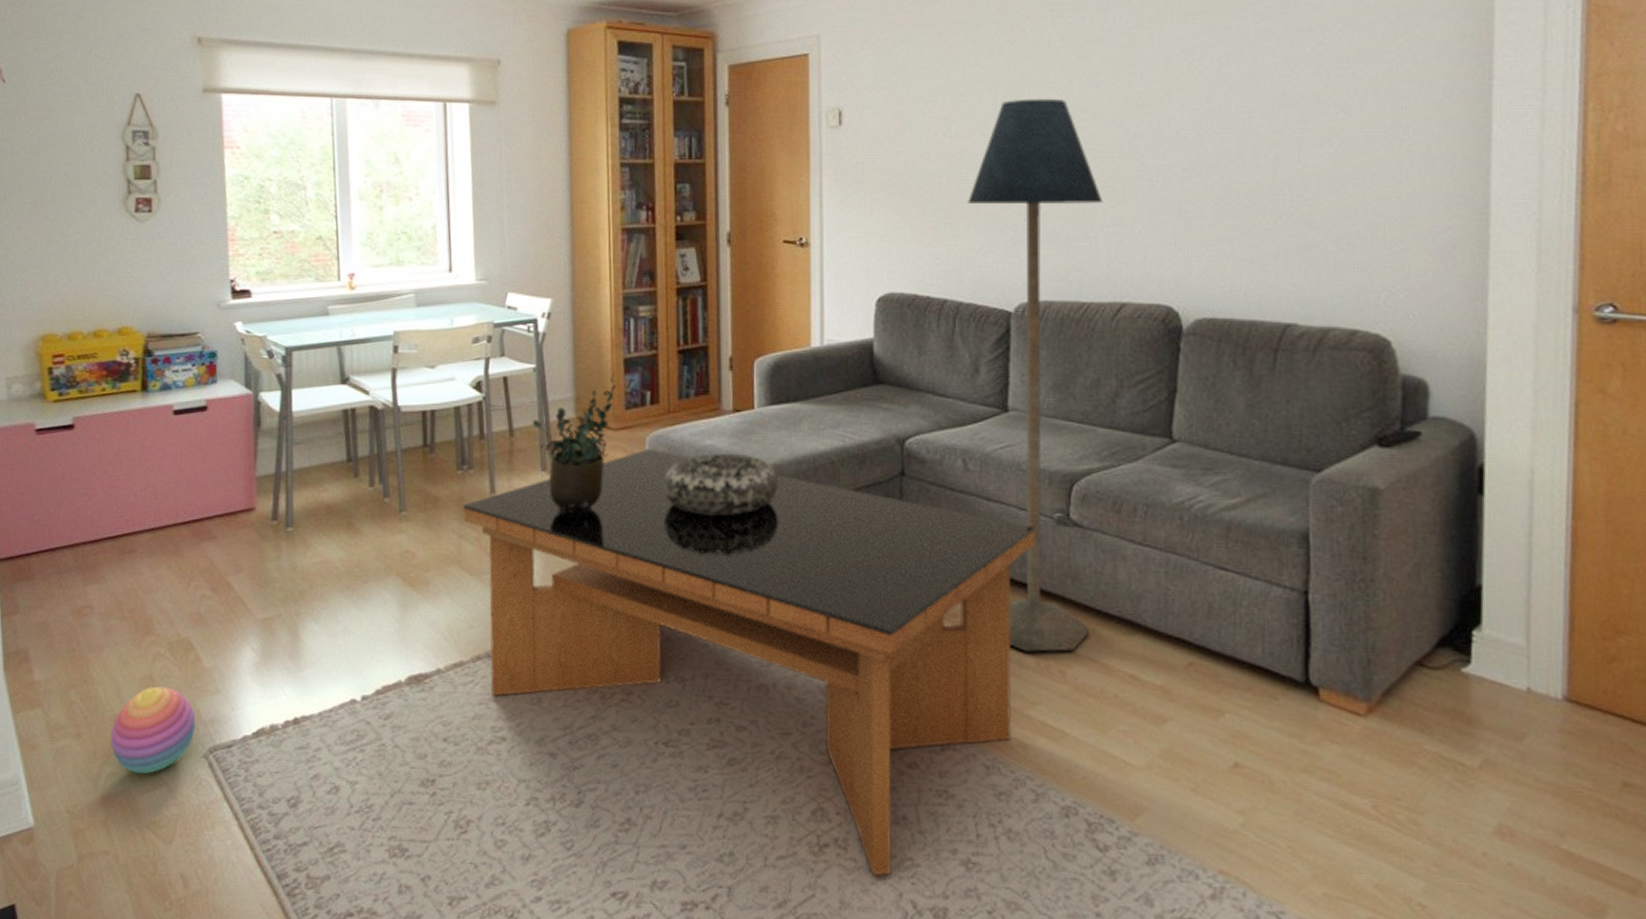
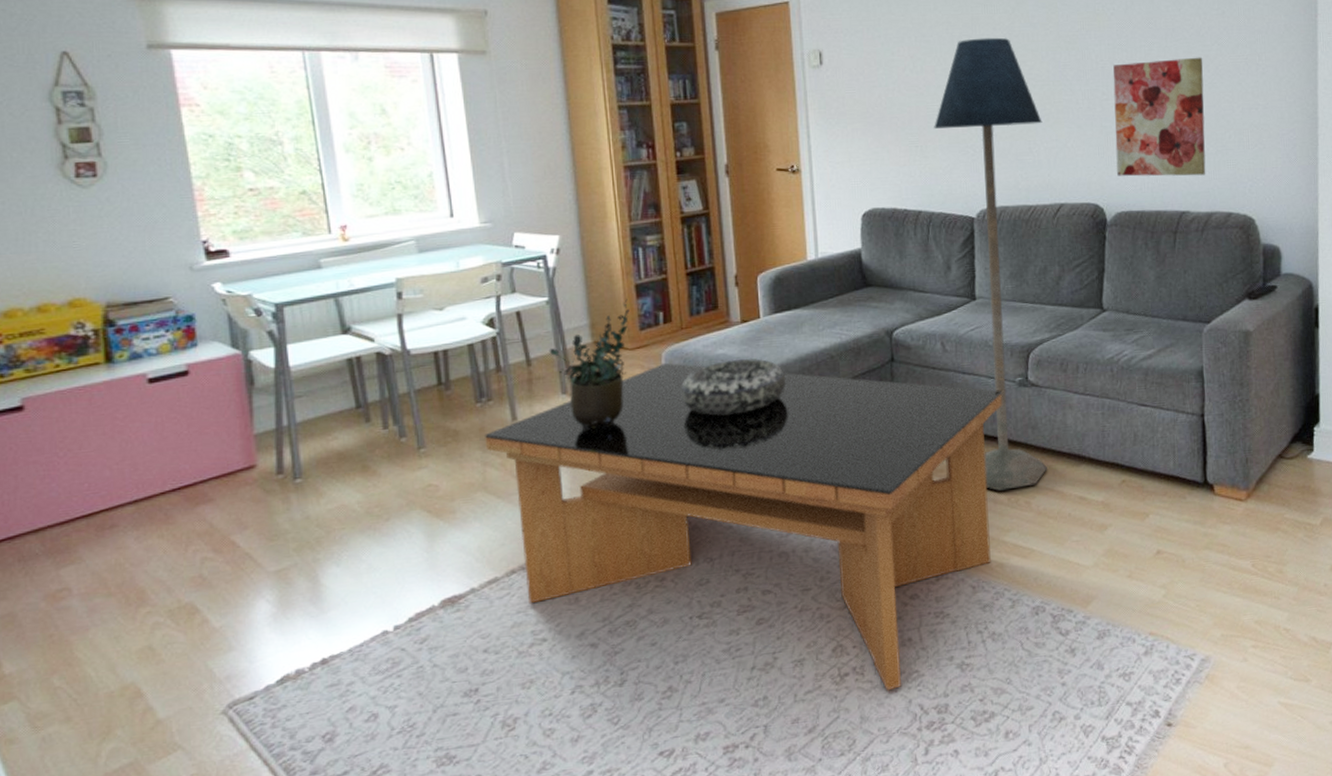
stacking toy: present [110,686,197,775] -> none [108,653,211,745]
wall art: none [1198,128,1323,280] -> present [1113,57,1206,177]

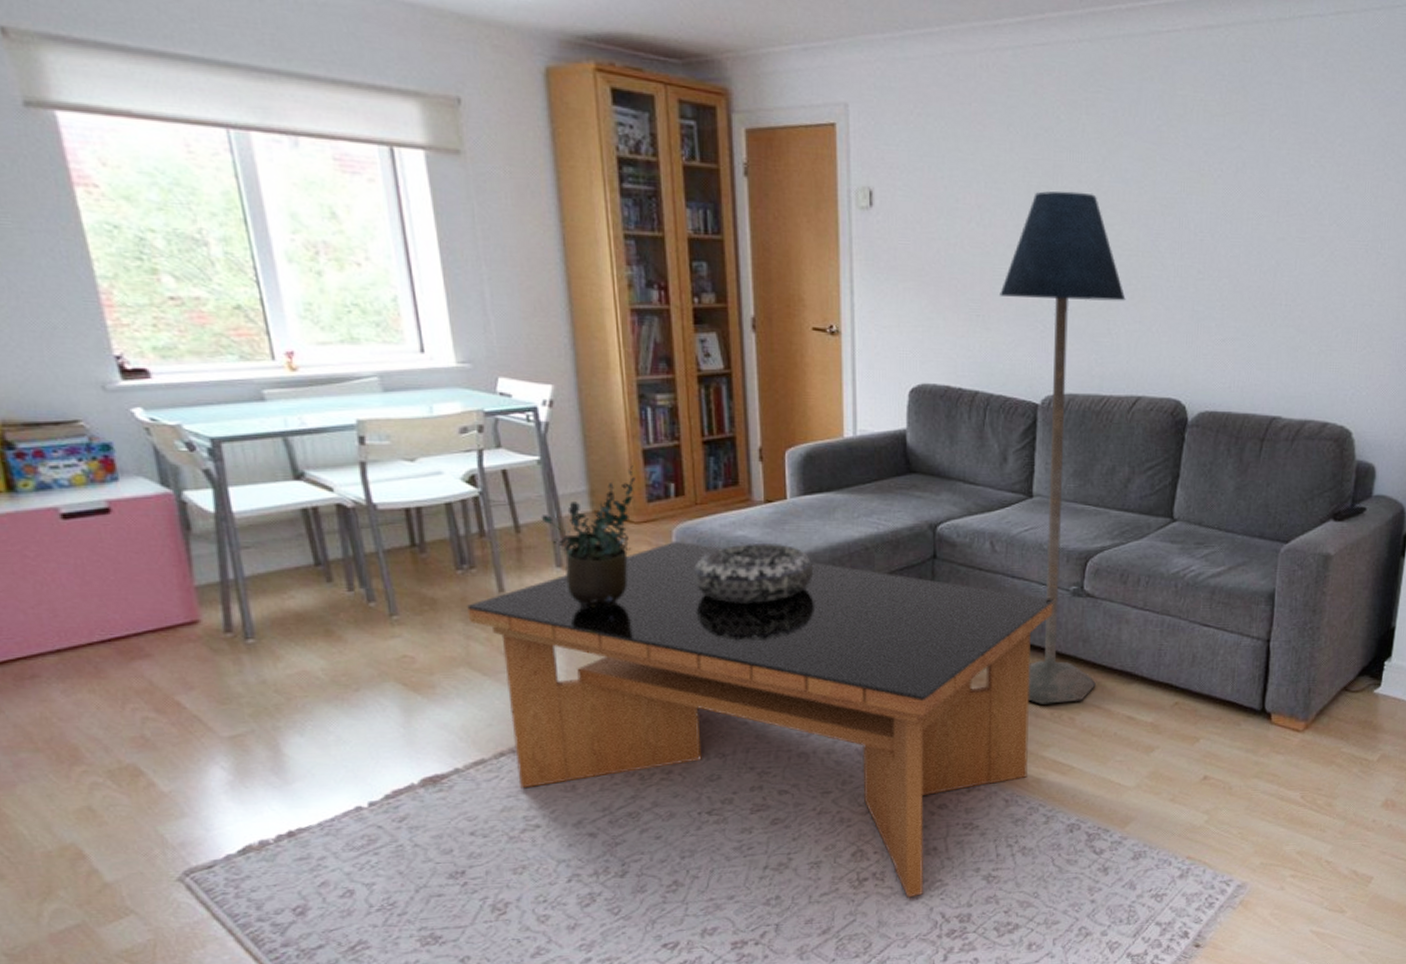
wall art: present [1113,57,1206,177] -> none [1205,238,1318,378]

